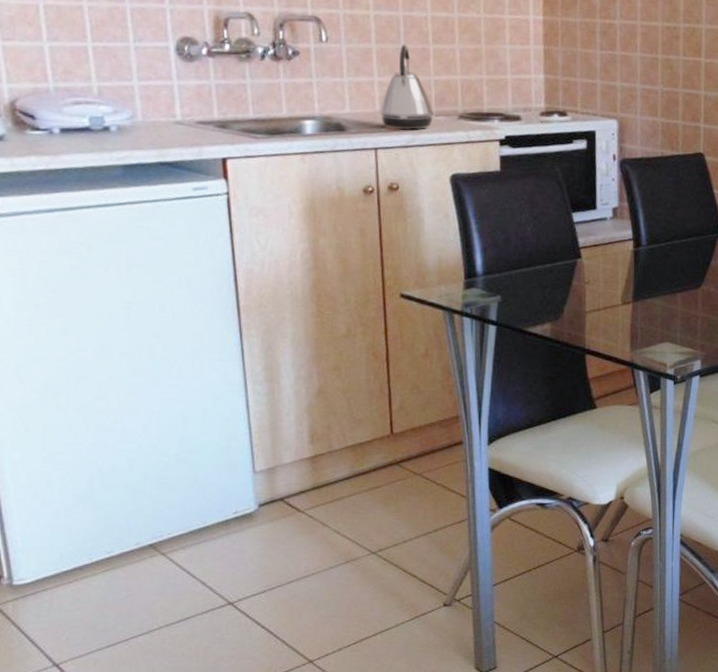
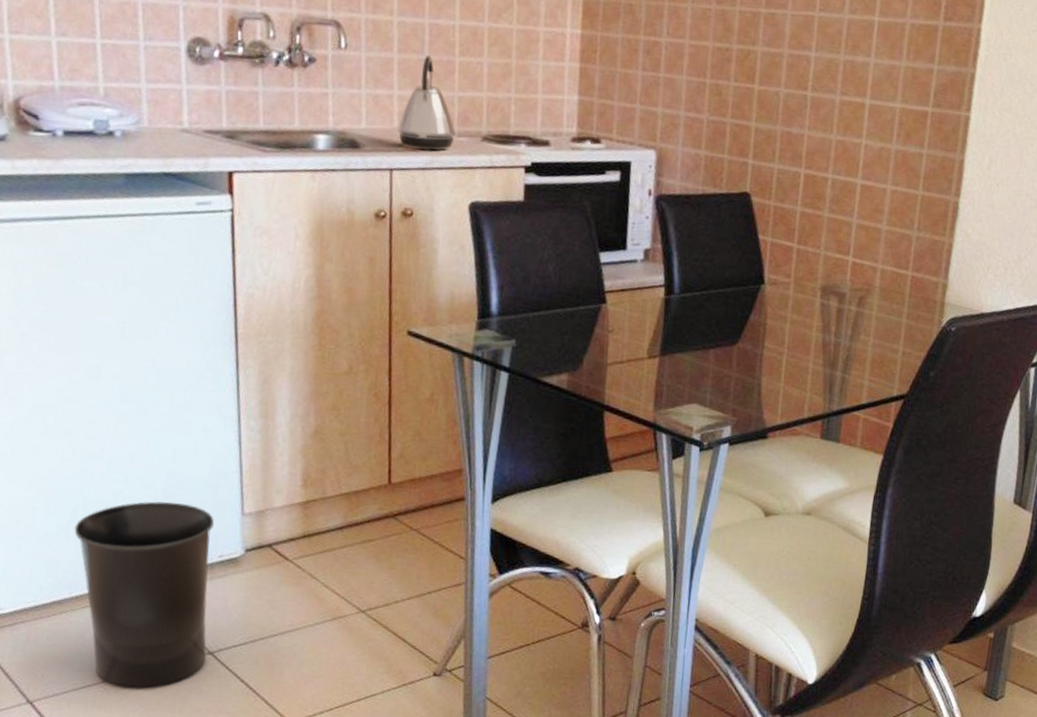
waste bin: none [91,466,228,643] -> present [74,501,215,688]

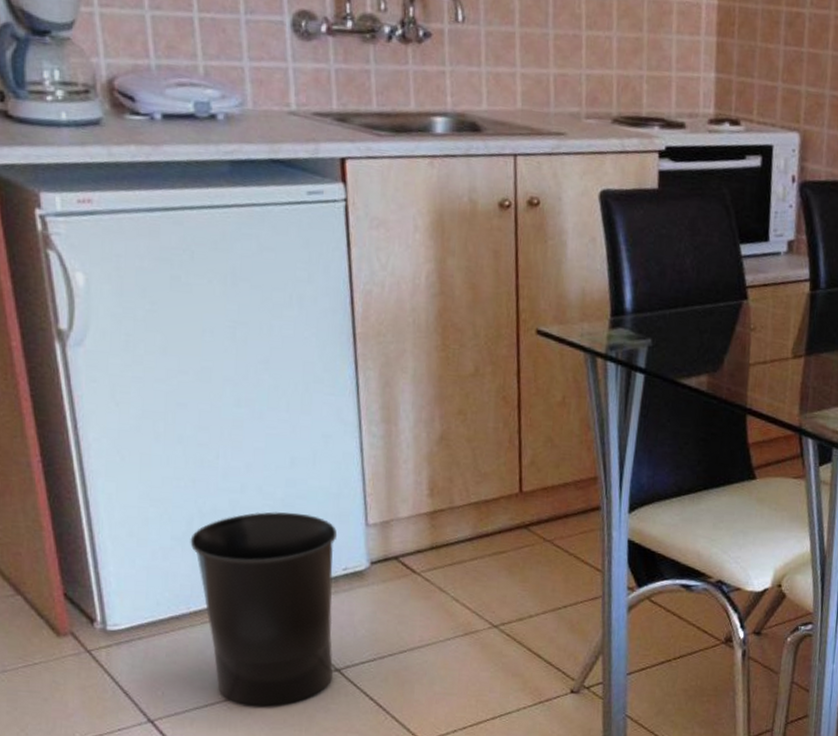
kettle: present [397,54,456,151] -> none [521,28,584,134]

